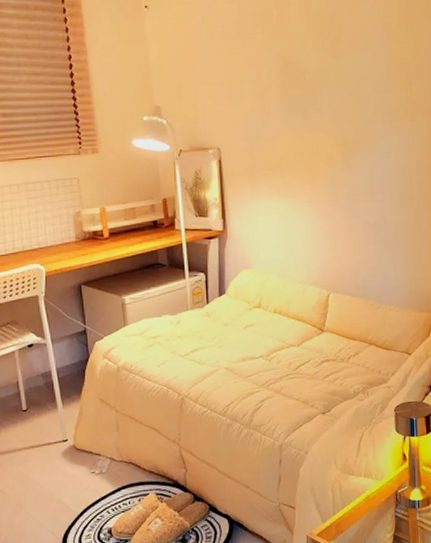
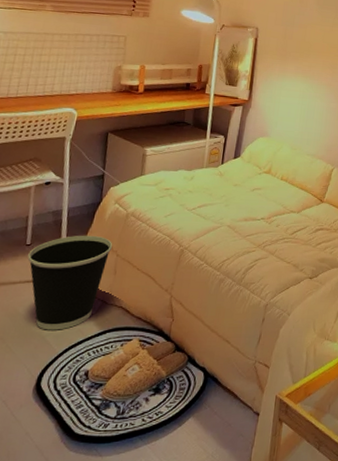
wastebasket: none [27,393,110,493] -> present [27,235,113,330]

